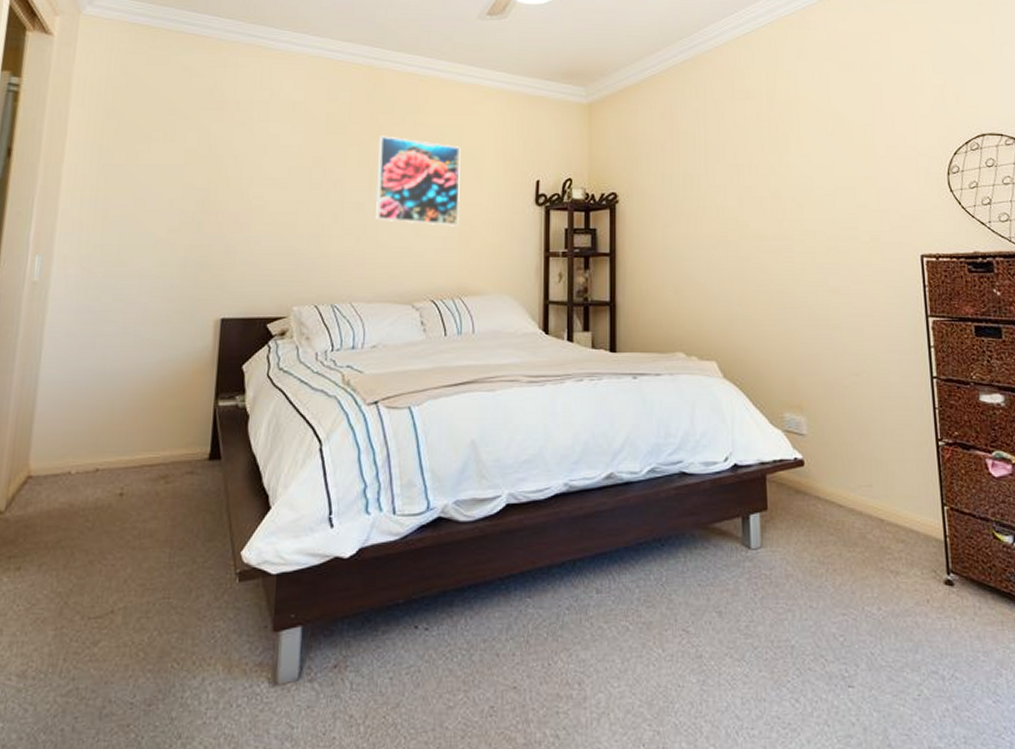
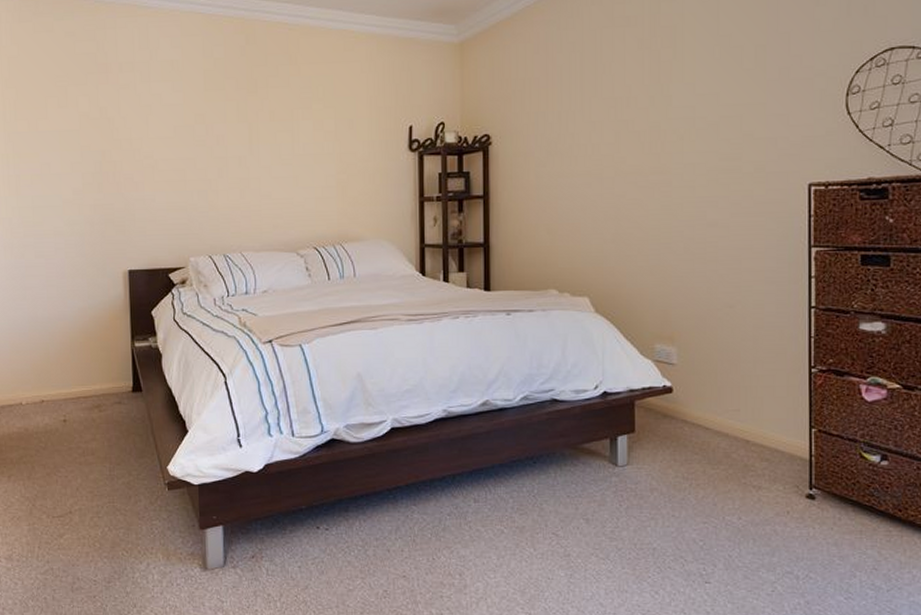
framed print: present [375,135,461,227] -> none [255,89,337,176]

